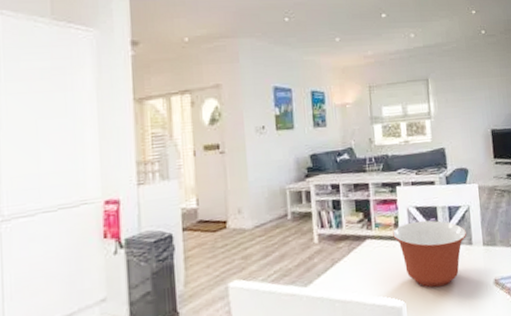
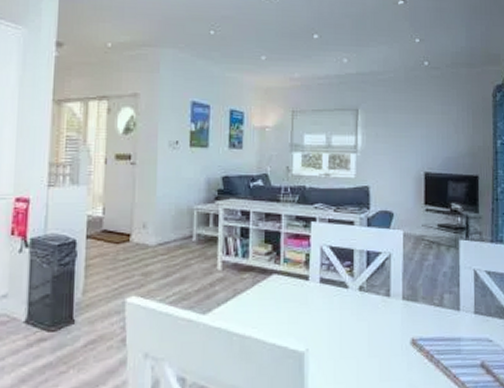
mixing bowl: present [393,220,466,287] -> none [302,262,384,336]

